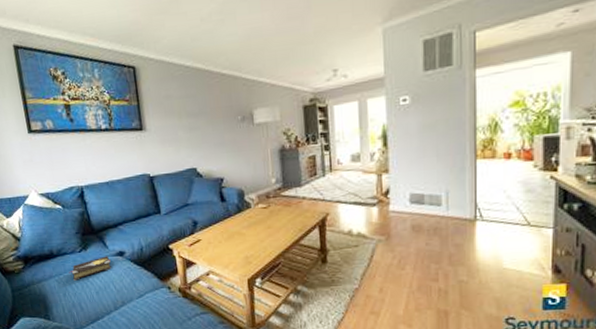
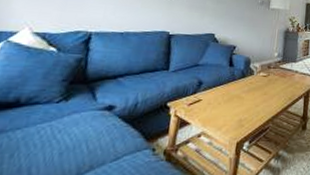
hardback book: present [69,256,111,281] -> none [31,109,94,137]

